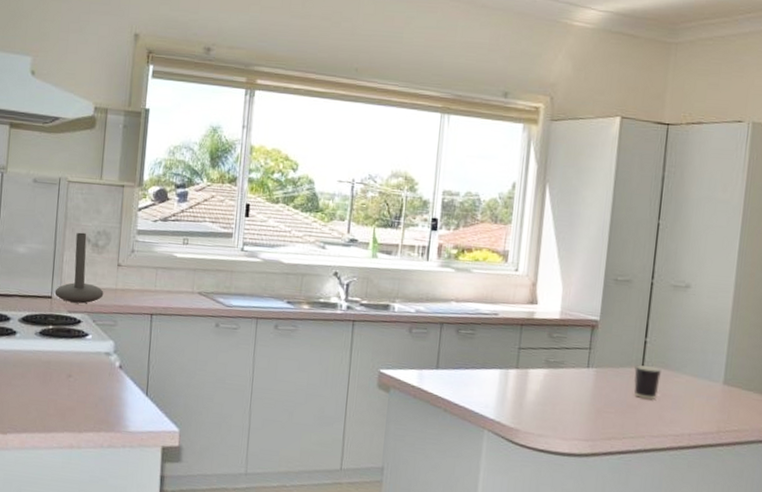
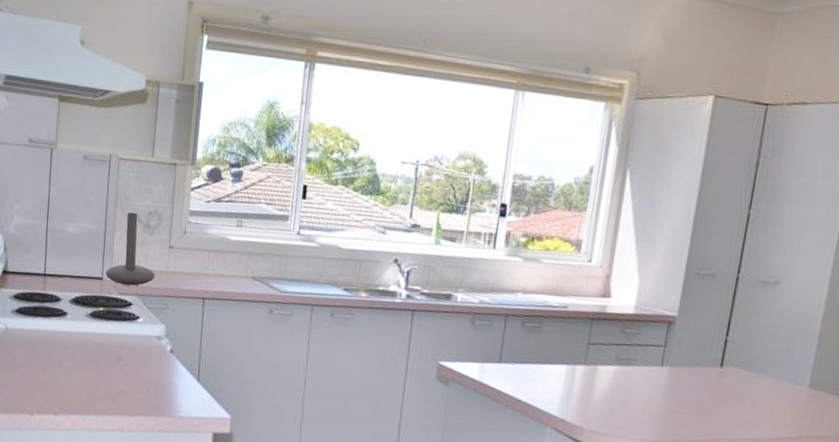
mug: present [633,365,661,399] -> none [710,365,742,401]

